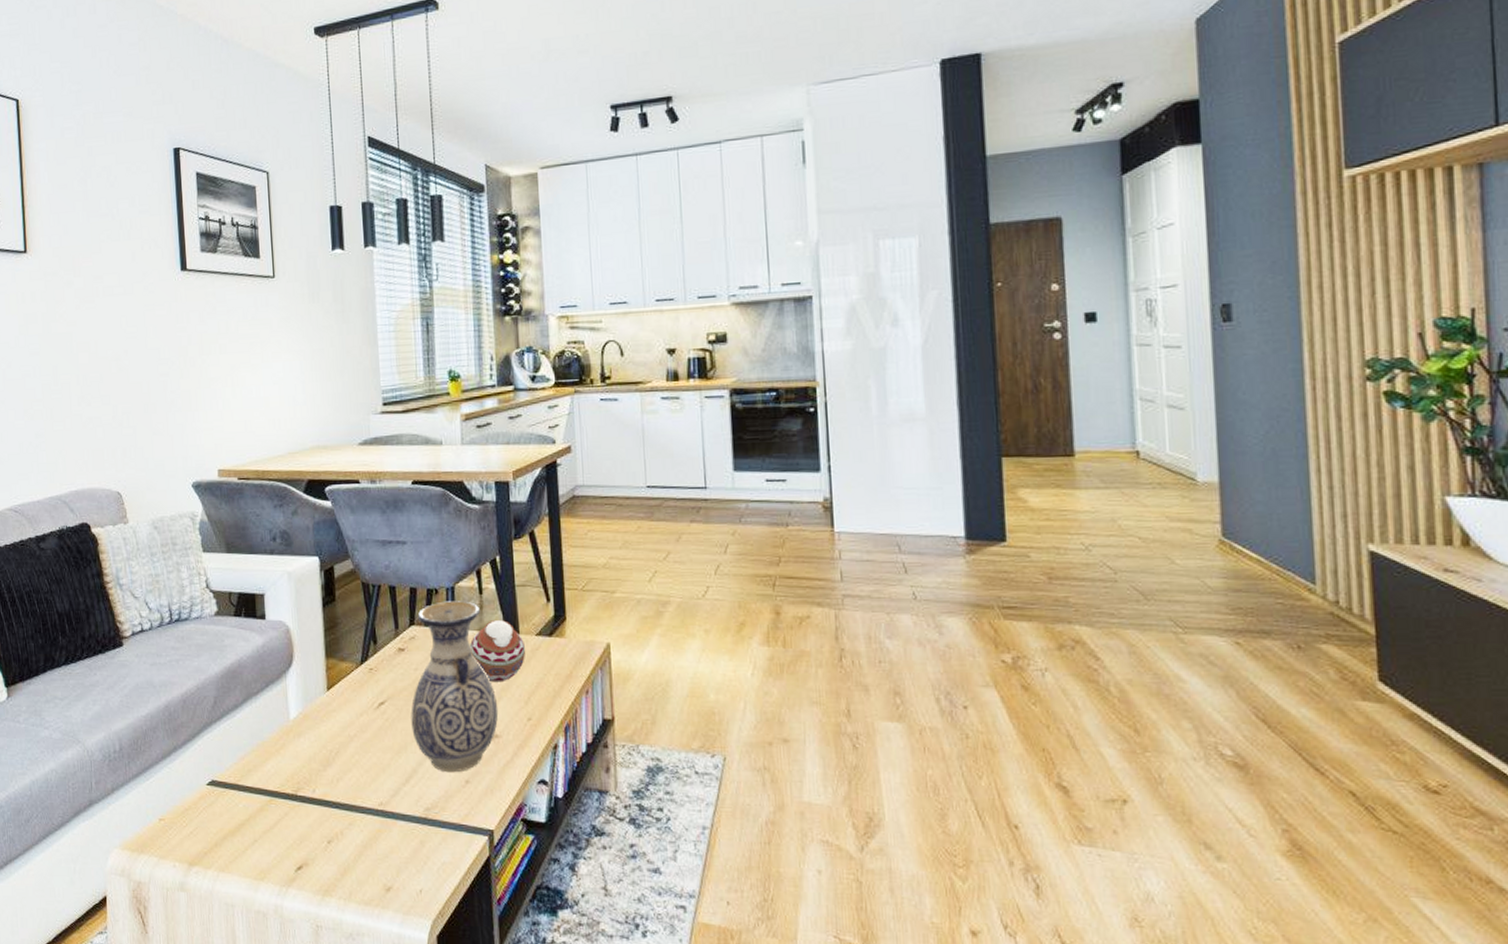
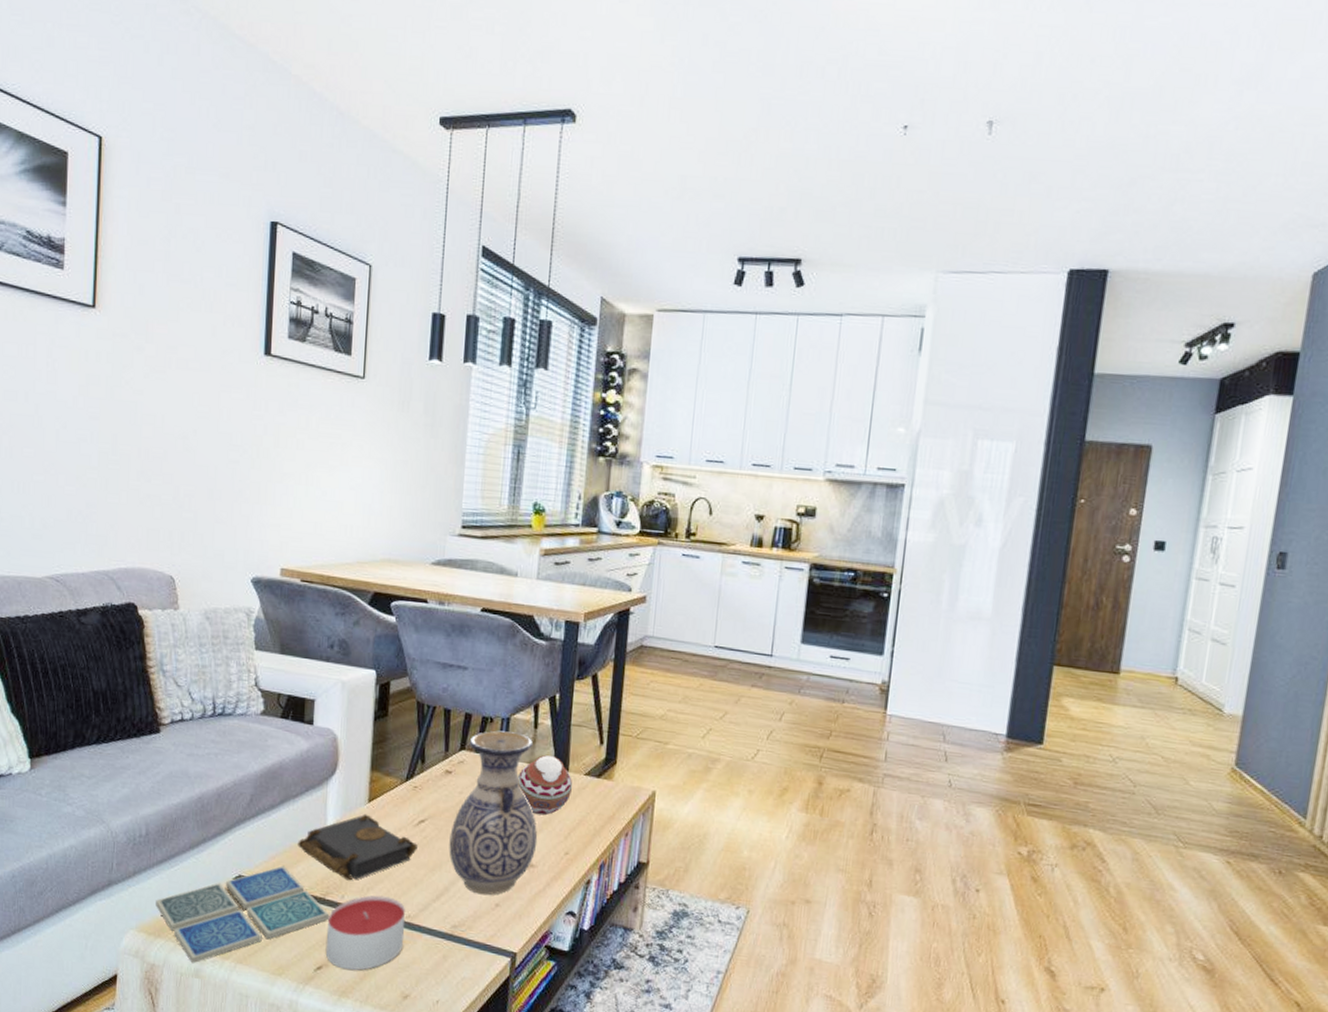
drink coaster: none [136,766,303,877] -> present [156,866,329,964]
book: none [264,702,381,774] -> present [297,813,417,881]
candle: none [301,785,379,867] -> present [325,895,406,971]

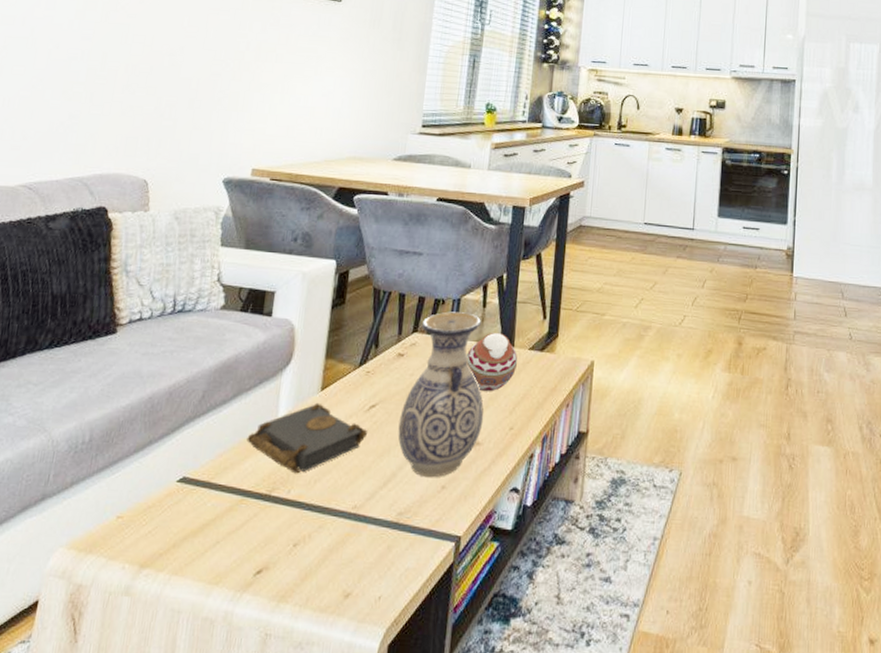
drink coaster: present [156,866,329,964] -> none [91,463,273,580]
candle: present [325,895,406,971] -> none [267,487,353,572]

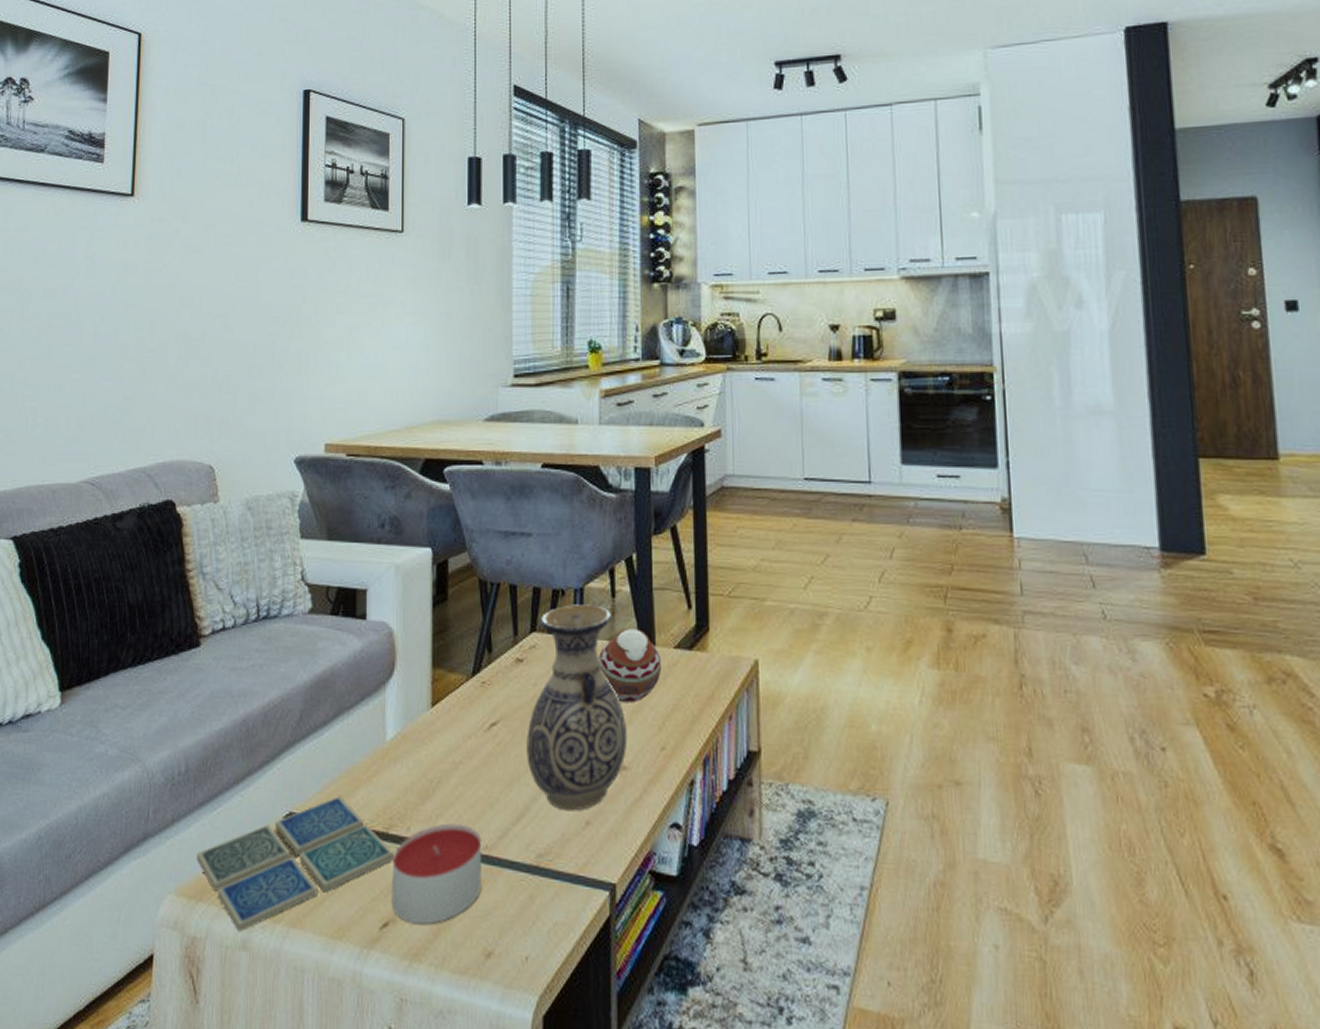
drink coaster: none [91,463,273,580] -> present [197,796,393,933]
book: present [246,402,367,474] -> none [354,721,490,808]
candle: none [267,487,353,572] -> present [391,823,482,925]

